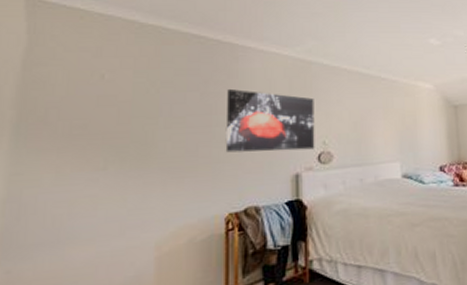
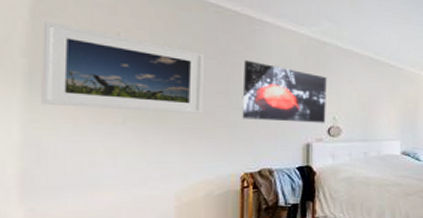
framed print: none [26,71,187,155] -> present [41,22,204,113]

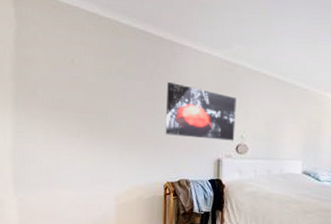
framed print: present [41,22,204,113] -> none [23,51,136,129]

